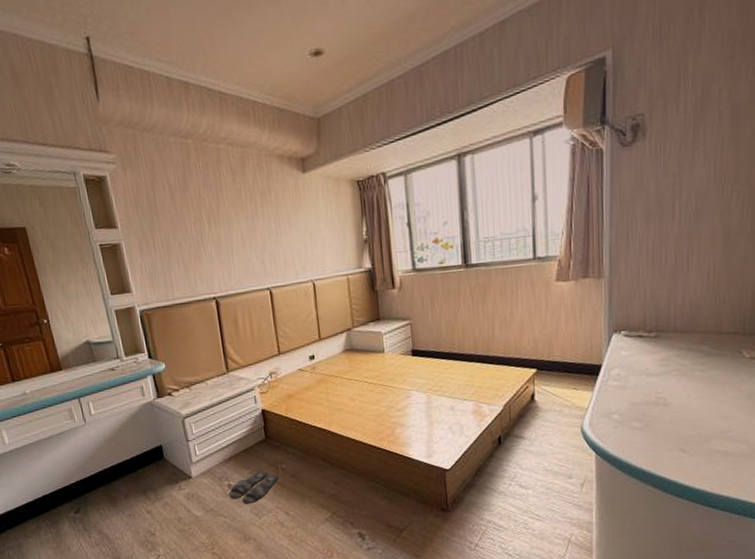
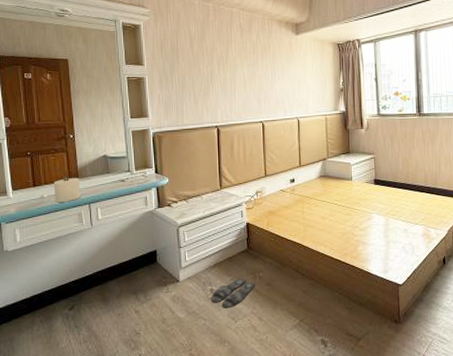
candle: none [34,366,68,399] -> present [53,175,81,203]

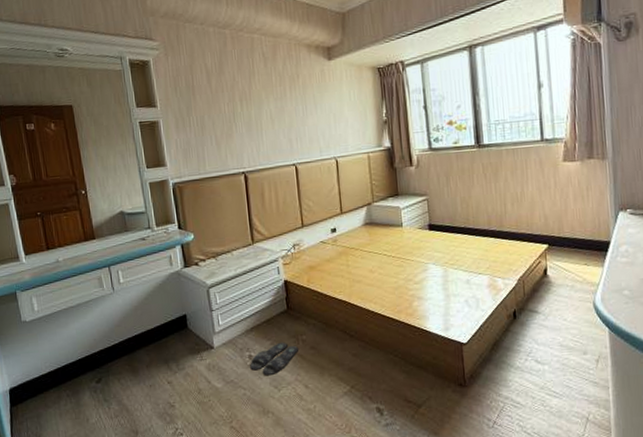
candle: present [53,175,81,203] -> none [68,235,99,266]

